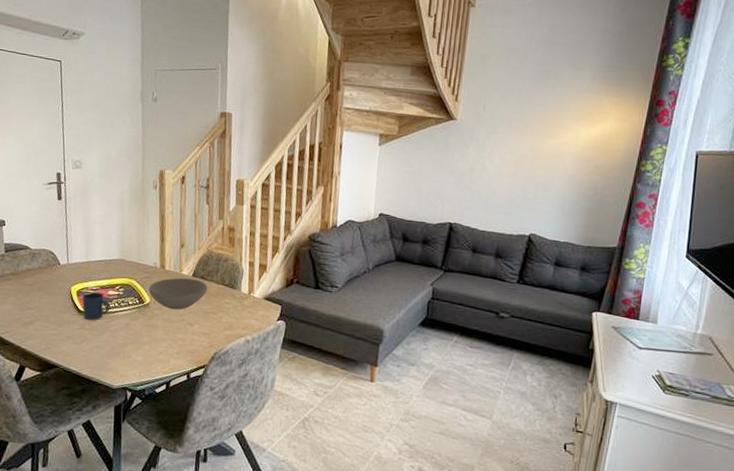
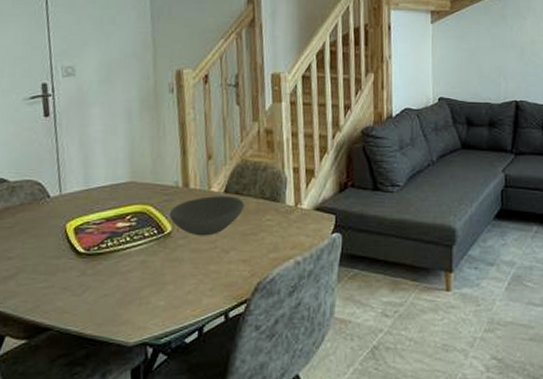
mug: present [82,291,111,321] -> none [81,226,120,263]

